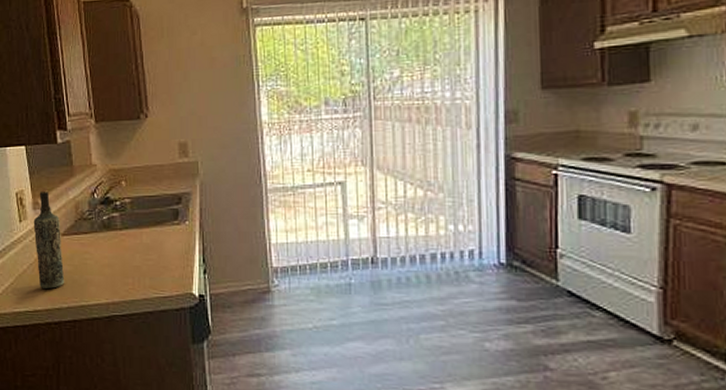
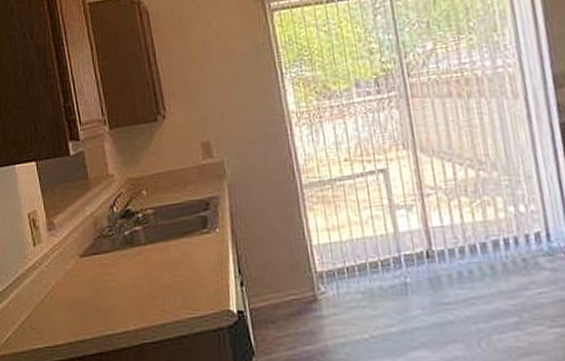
bottle: present [33,190,65,289] -> none [48,208,87,319]

